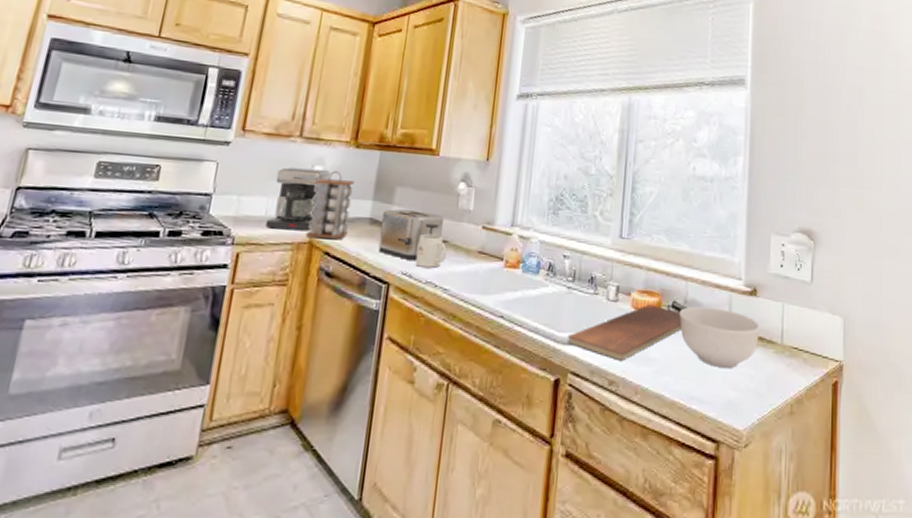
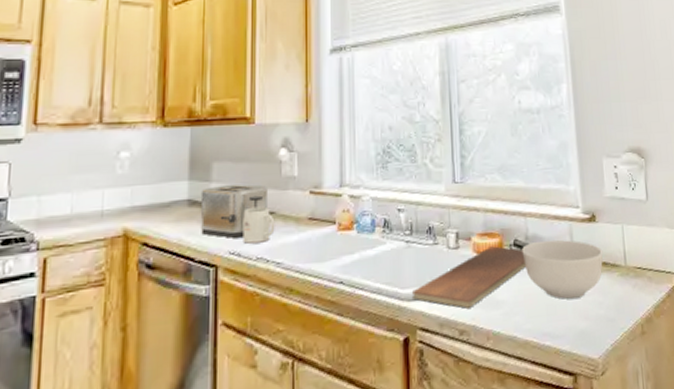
coffee maker: present [265,167,331,230] -> none [72,154,139,227]
spice rack: present [305,170,354,240] -> none [118,154,166,230]

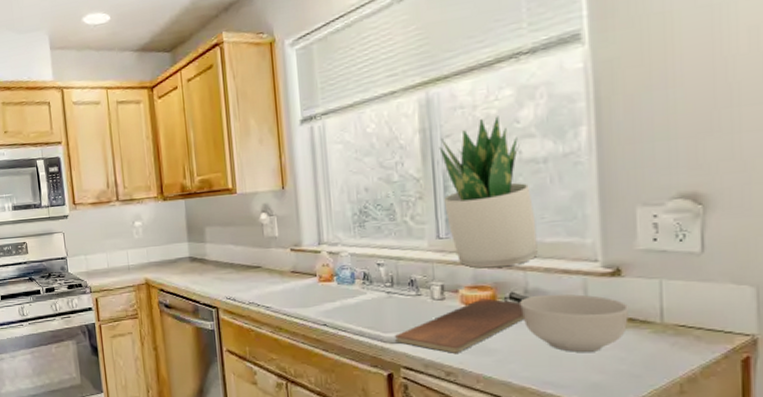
toaster: present [200,183,269,239] -> none [198,244,255,288]
mug: present [243,206,275,244] -> none [234,262,262,291]
planter: none [456,67,535,215] -> present [439,116,538,269]

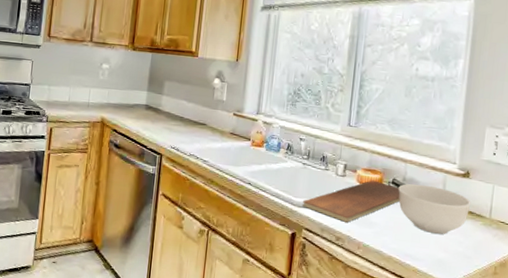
planter: present [439,116,538,269] -> none [358,38,420,158]

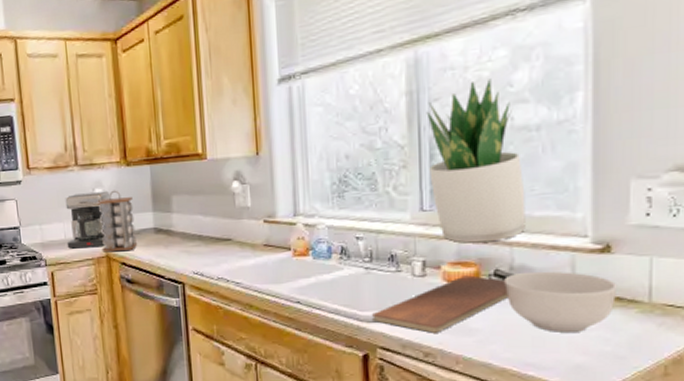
coffee maker: none [69,65,115,113] -> present [65,190,111,249]
spice rack: none [98,68,133,120] -> present [97,190,138,252]
planter: none [358,38,420,158] -> present [426,78,526,243]

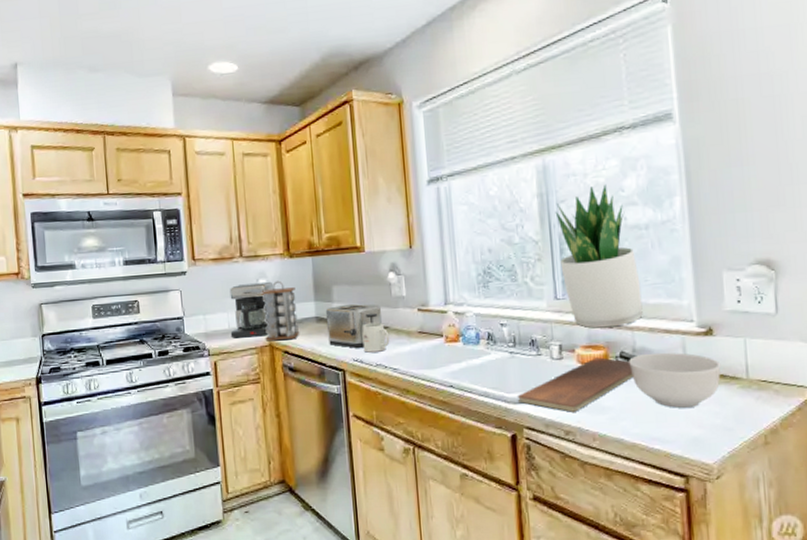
toaster: none [164,214,225,262] -> present [325,303,383,349]
mug: none [202,234,233,266] -> present [361,322,390,353]

